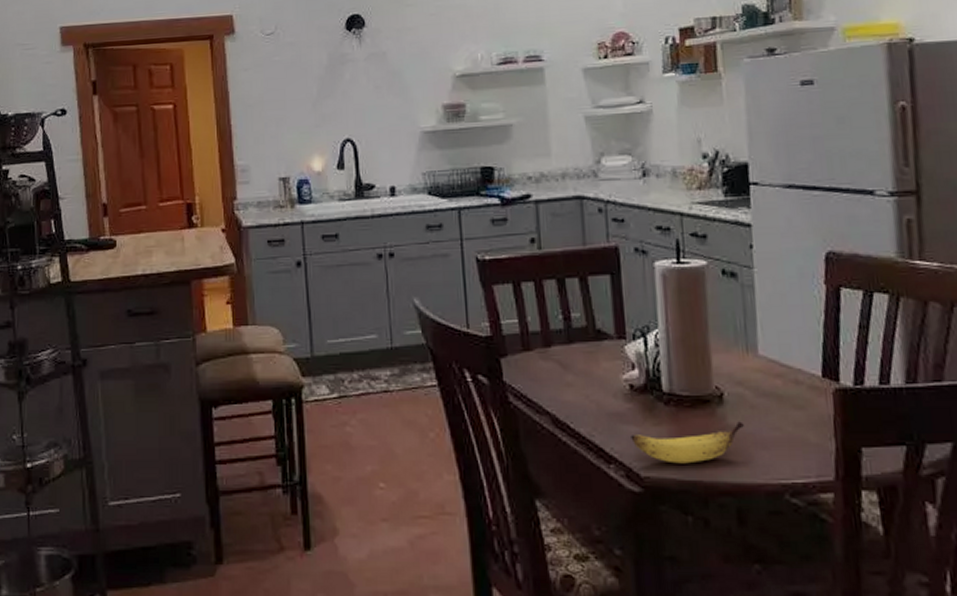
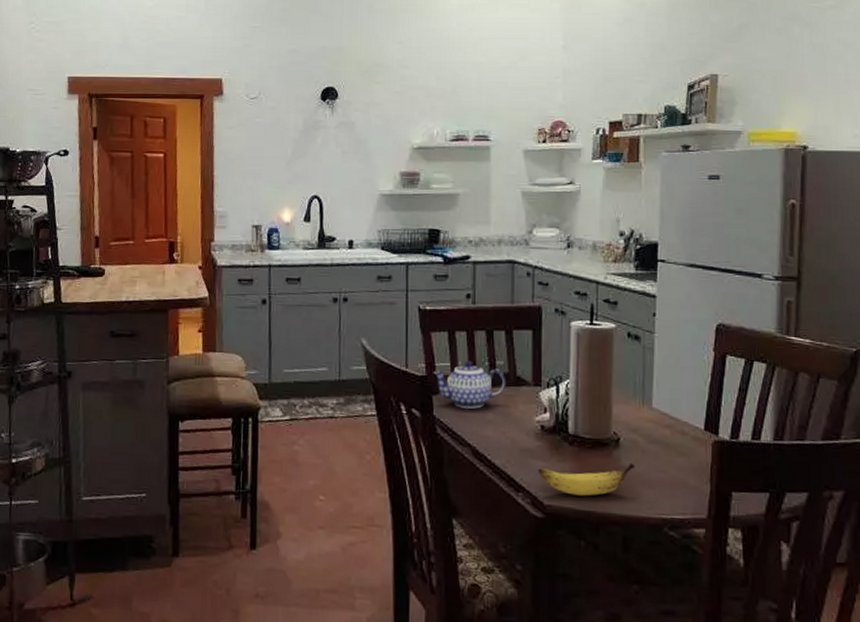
teapot: none [499,315,585,371] -> present [433,360,506,409]

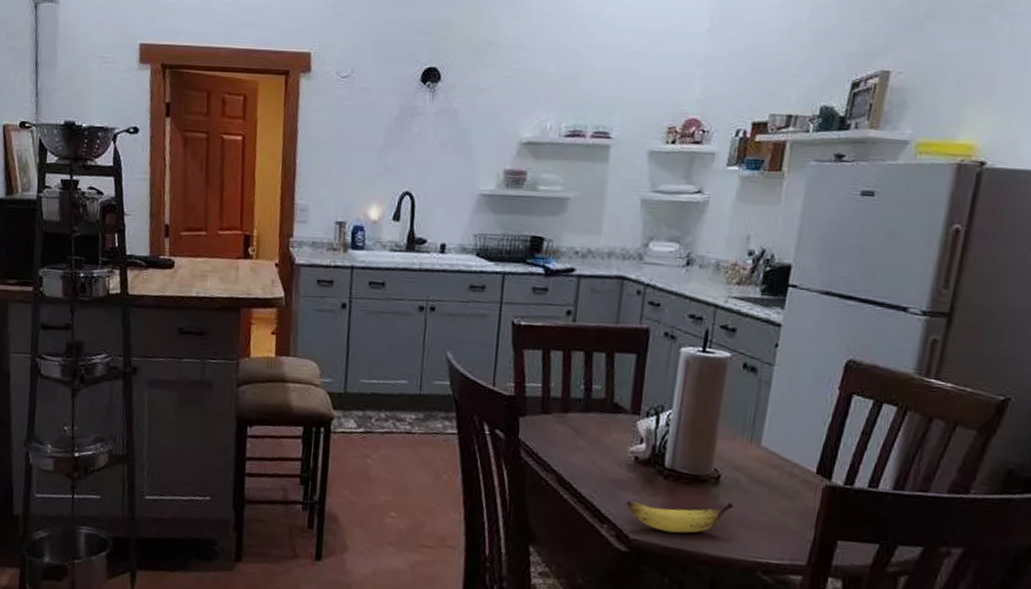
teapot: present [433,360,506,409] -> none [522,382,602,434]

